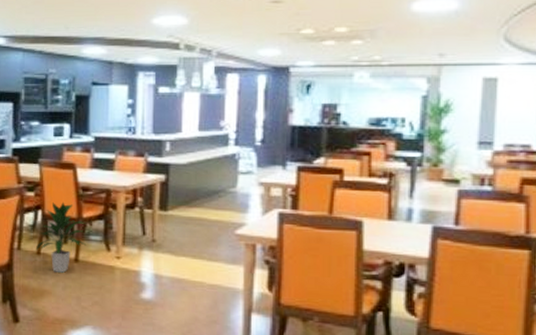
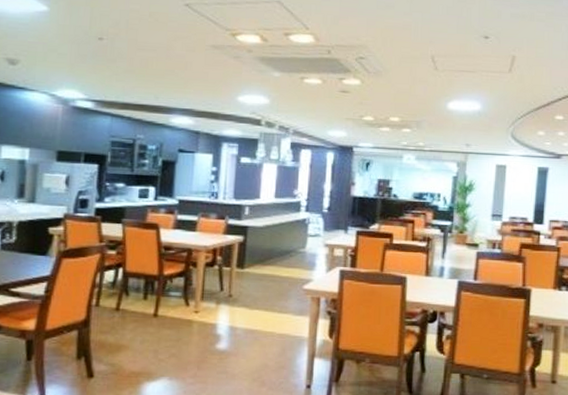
indoor plant: present [35,201,87,273] -> none [114,260,167,328]

